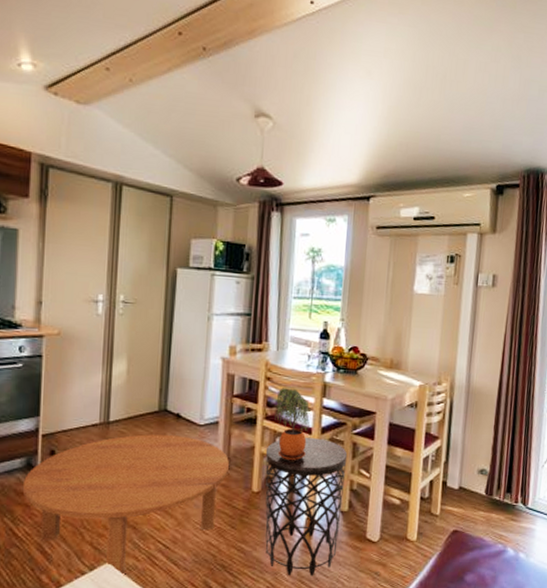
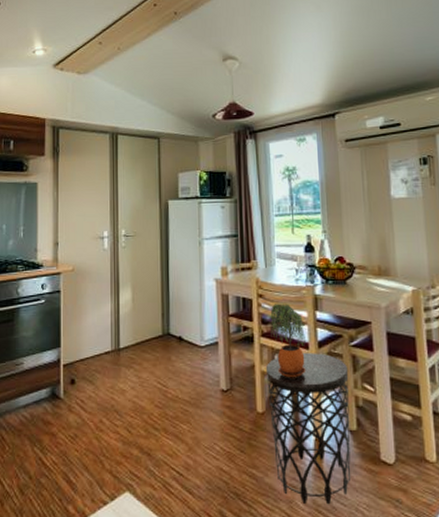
coffee table: present [22,434,229,576] -> none [49,358,232,506]

